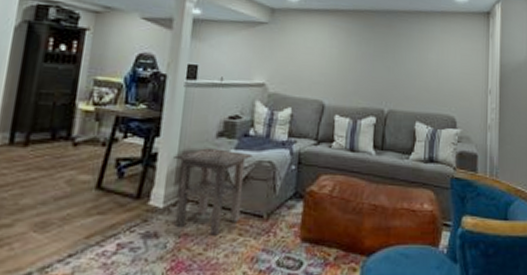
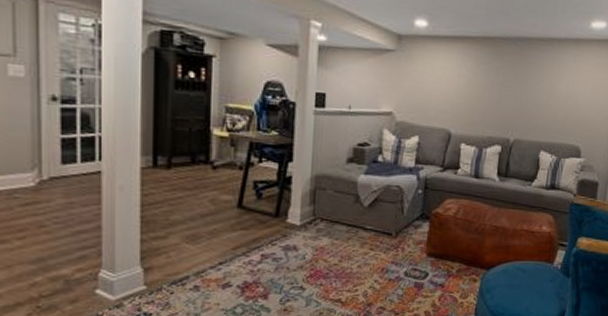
side table: present [174,148,252,236] -> none [307,173,381,250]

